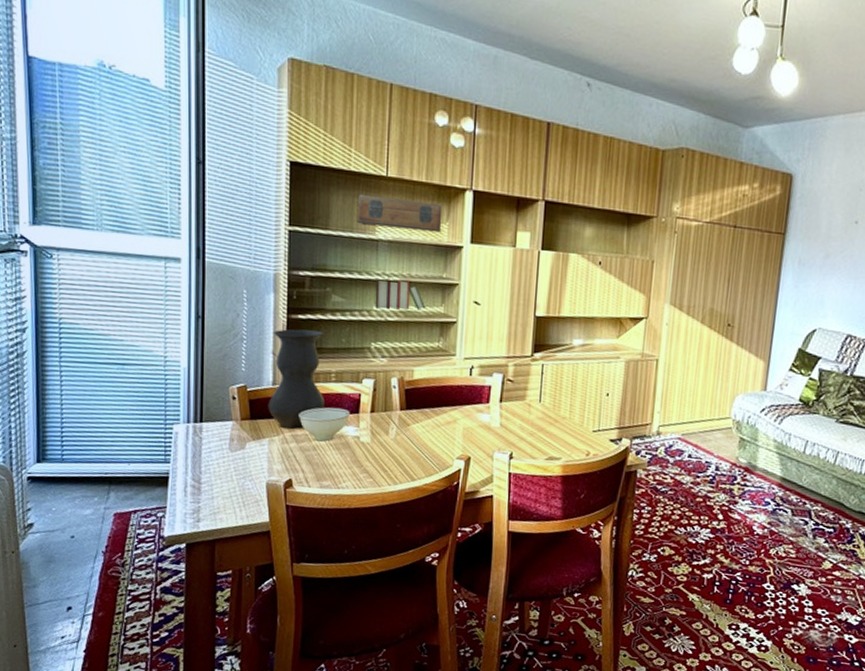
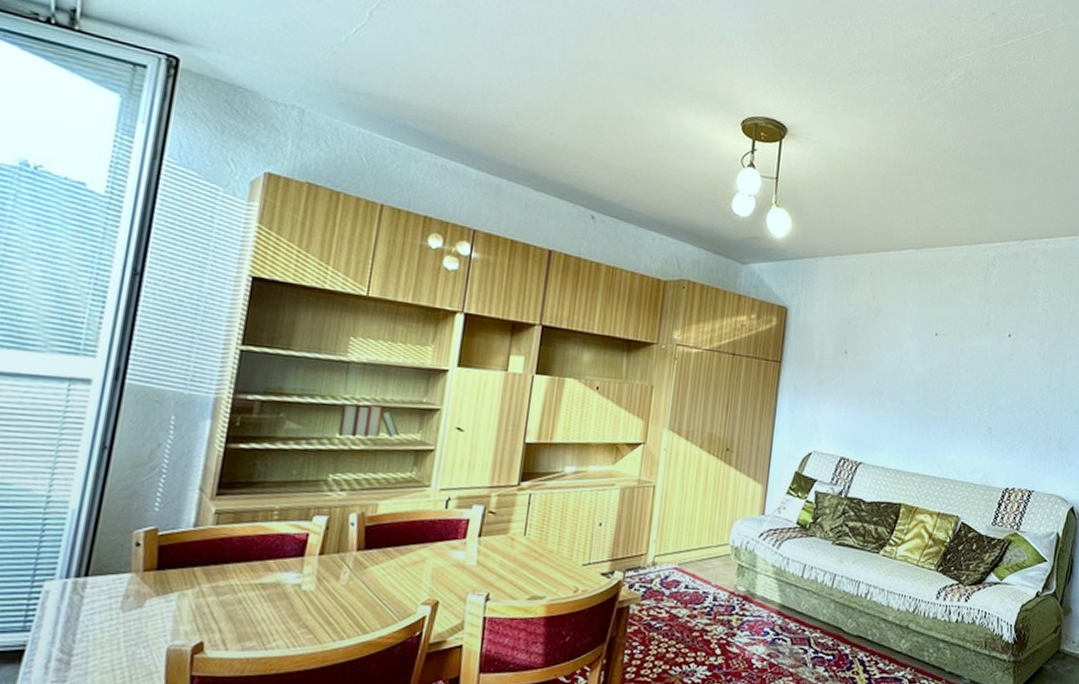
vase: present [268,329,325,430] -> none [183,460,269,580]
bowl: present [299,407,350,442] -> none [223,550,293,593]
decorative box: present [358,193,443,233] -> none [327,313,429,355]

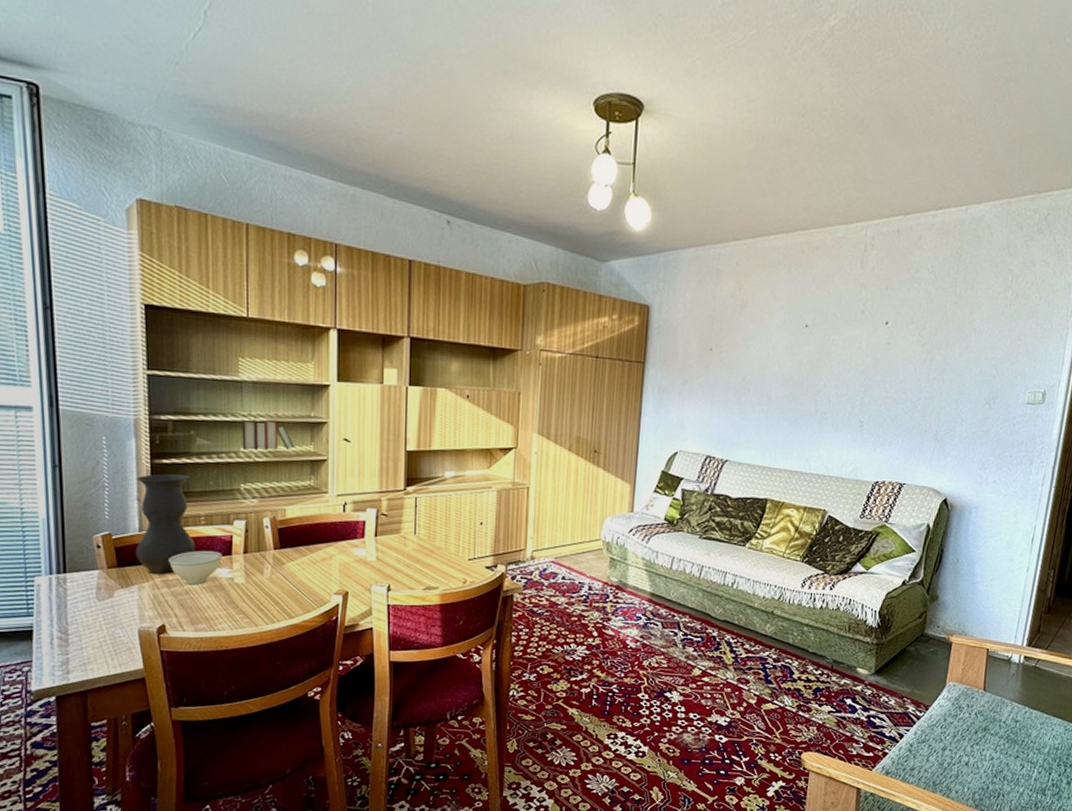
vase: none [183,460,269,580] -> present [135,474,195,575]
bowl: none [223,550,293,593] -> present [168,550,222,585]

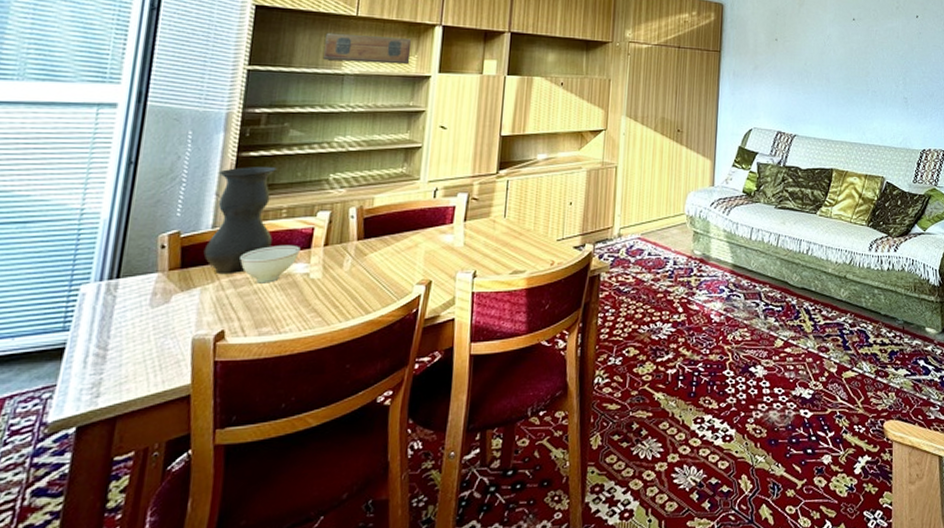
decorative box: none [219,335,307,372] -> present [324,32,412,65]
books: present [241,419,294,451] -> none [336,109,390,140]

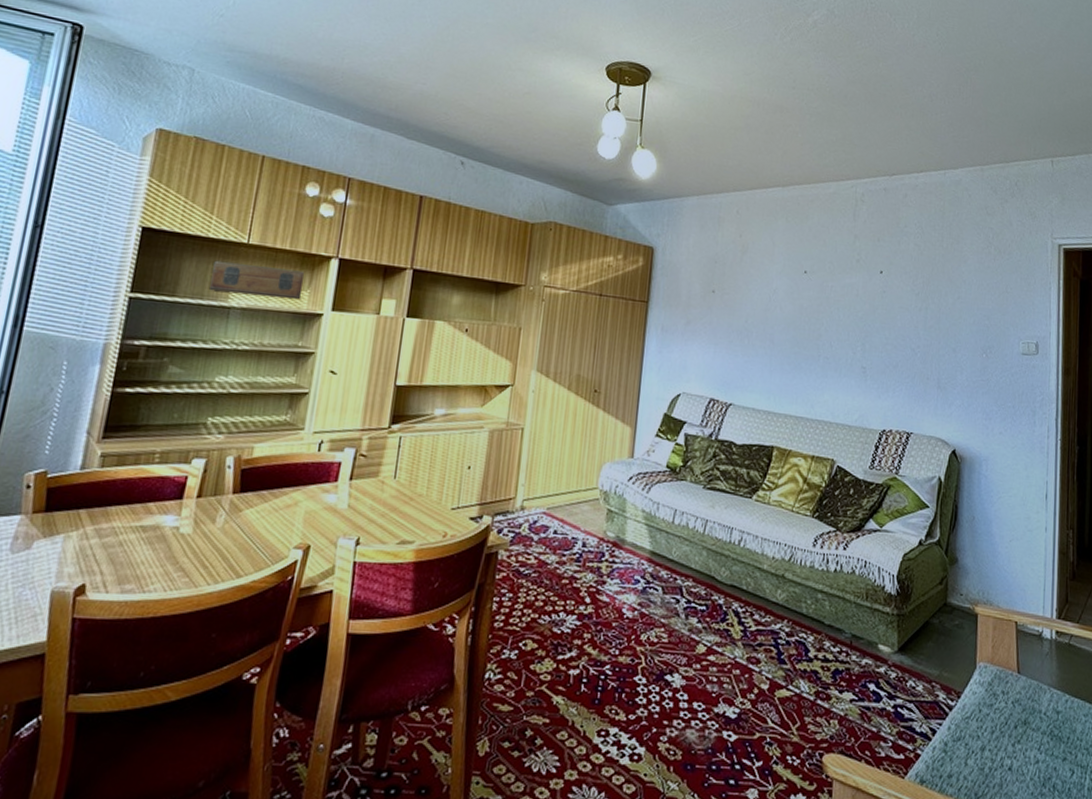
vase: present [203,167,277,275] -> none [69,404,152,522]
bowl: present [240,244,301,284] -> none [107,493,172,535]

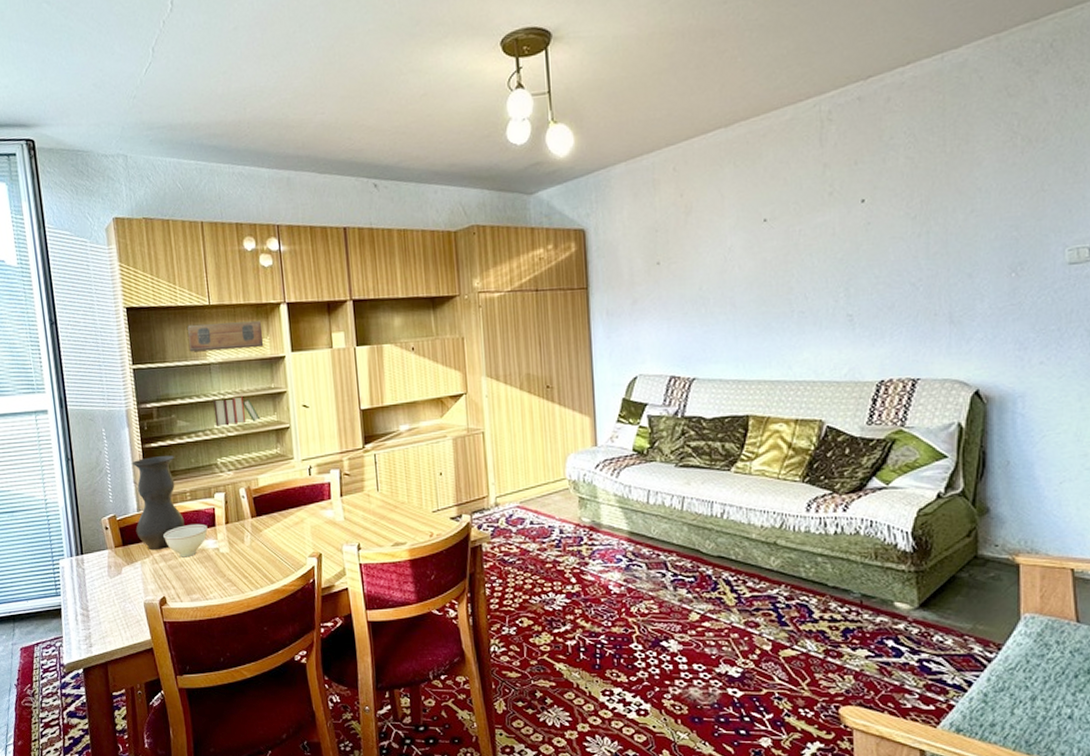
vase: none [69,404,152,522] -> present [131,456,185,551]
bowl: none [107,493,172,535] -> present [163,523,208,558]
books: none [217,346,275,382] -> present [213,395,259,427]

